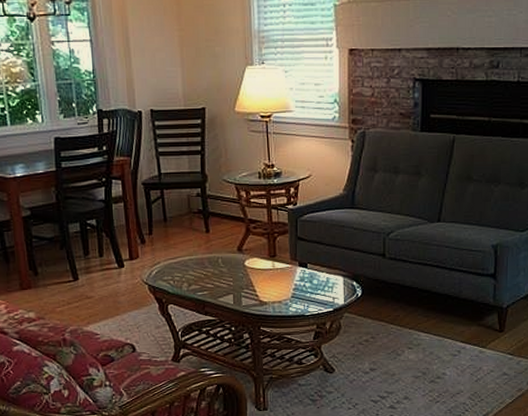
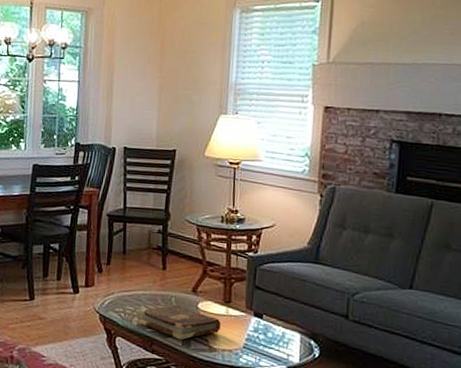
book: none [187,265,269,299] -> present [138,304,221,340]

